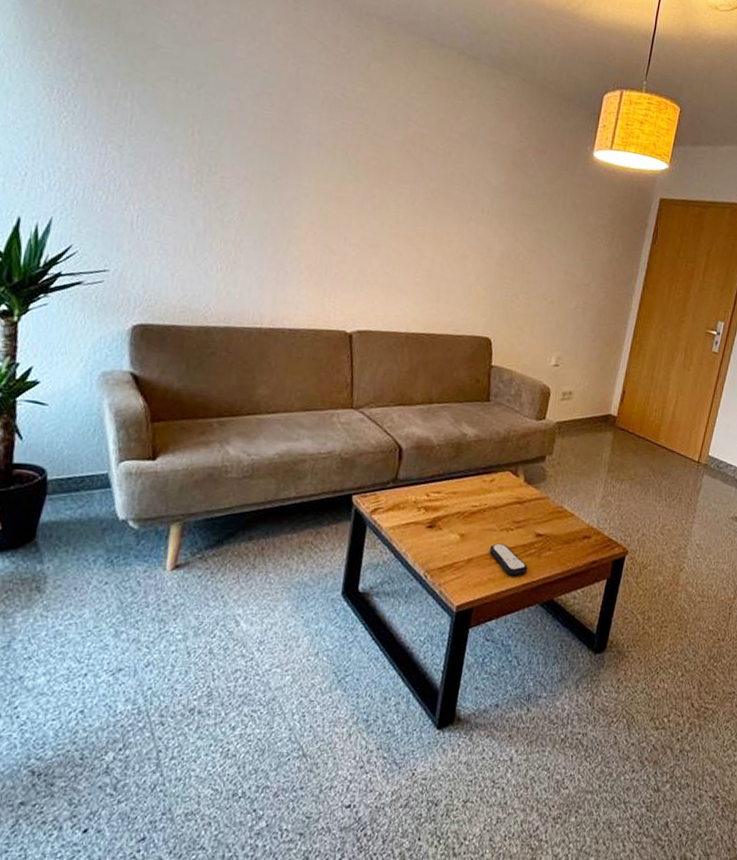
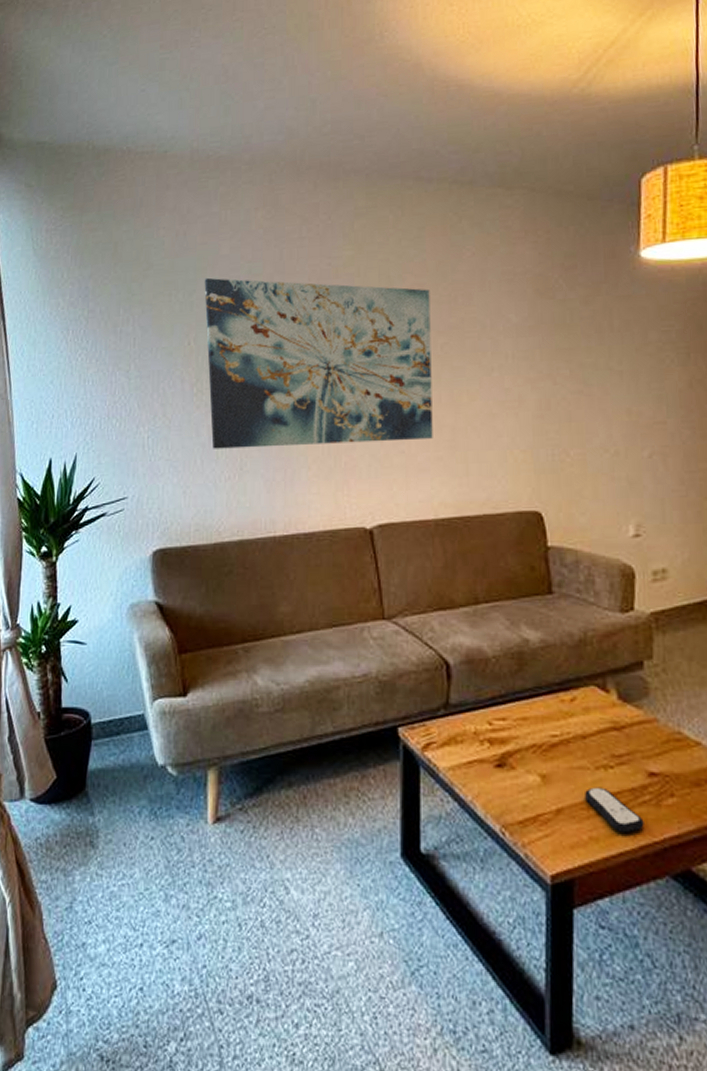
wall art: none [207,74,429,266] -> present [204,277,433,449]

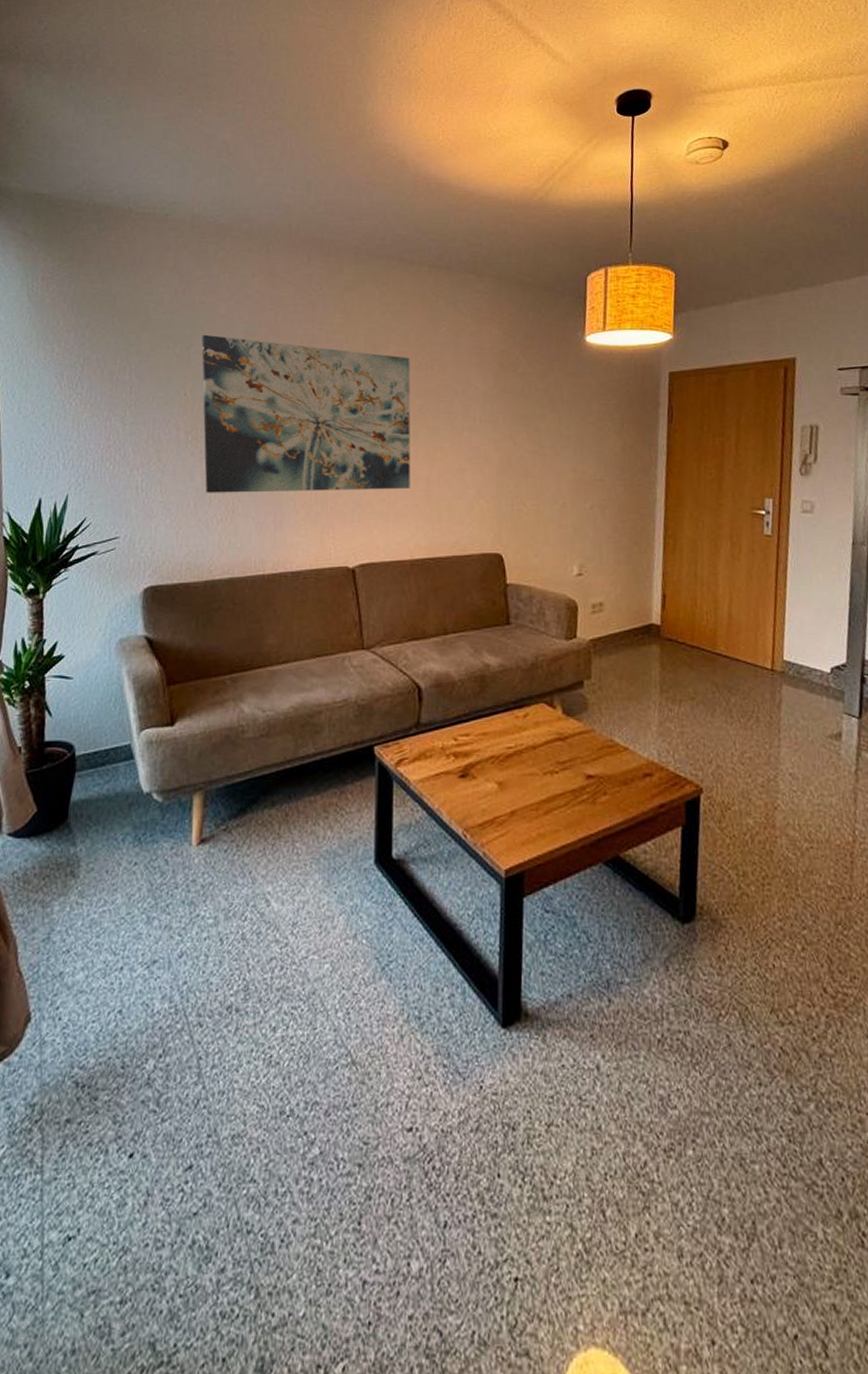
remote control: present [585,787,644,833] -> none [535,790,583,829]

